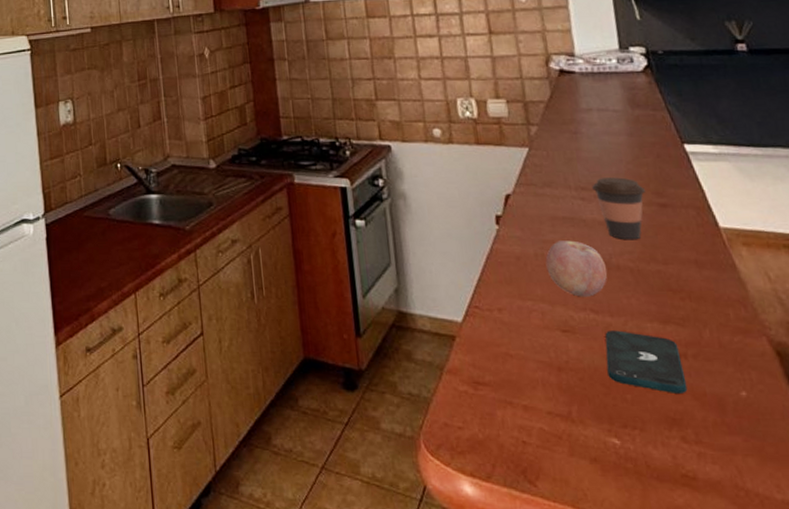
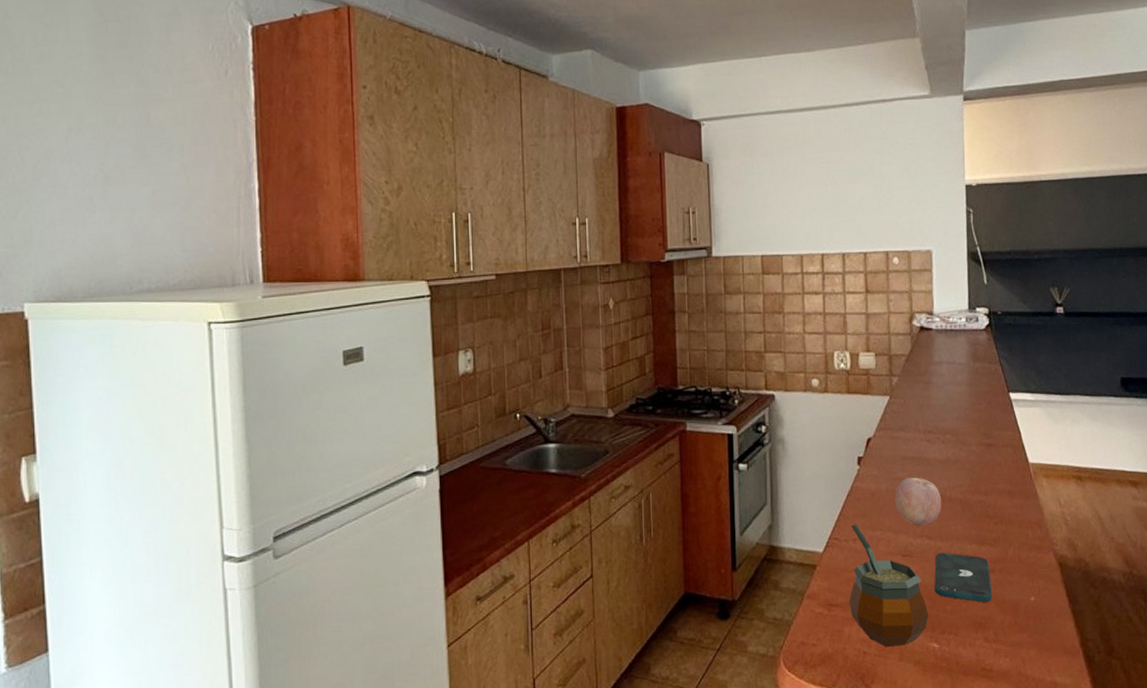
gourd: none [494,291,604,438] -> present [849,524,929,647]
coffee cup: present [592,177,646,240] -> none [937,421,978,476]

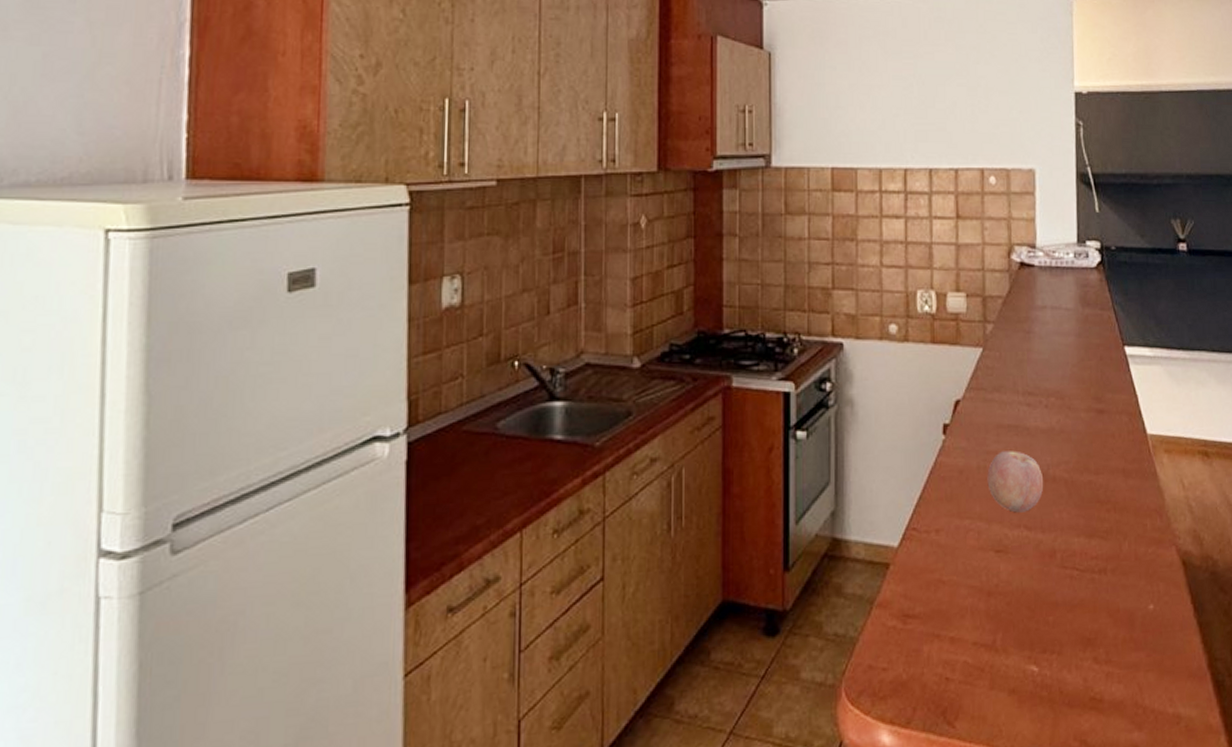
gourd: present [849,524,929,647] -> none [929,510,1027,672]
smartphone: present [934,552,993,603] -> none [1034,547,1104,612]

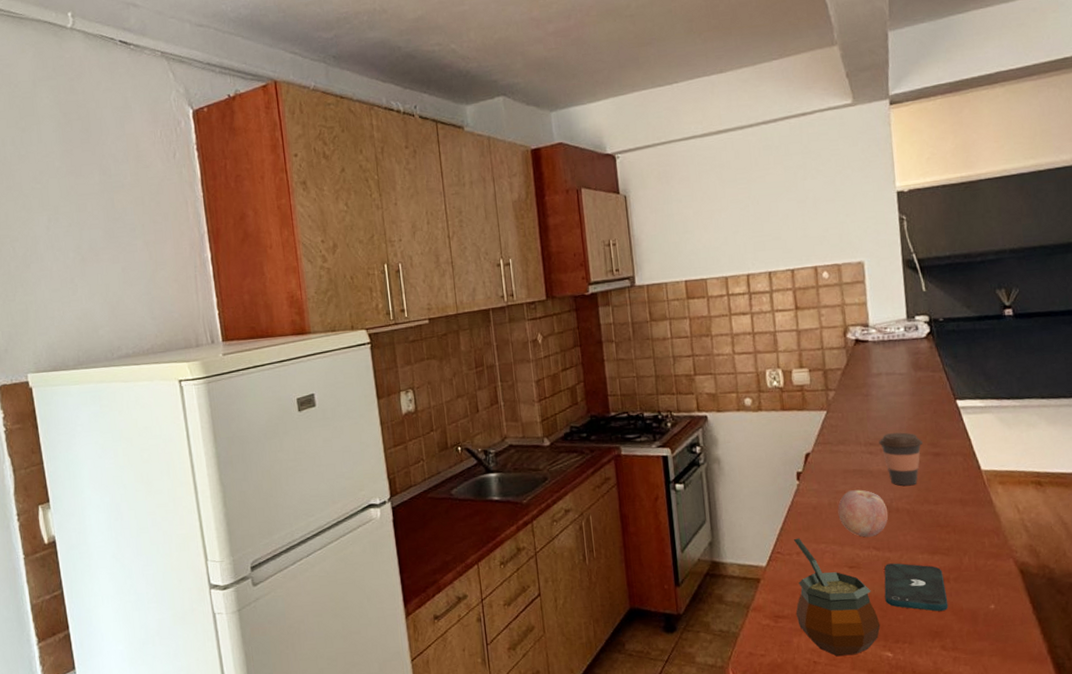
gourd: none [929,510,1027,672] -> present [794,538,881,657]
smartphone: none [1034,547,1104,612] -> present [884,563,949,611]
coffee cup: none [1038,381,1087,450] -> present [879,432,924,487]

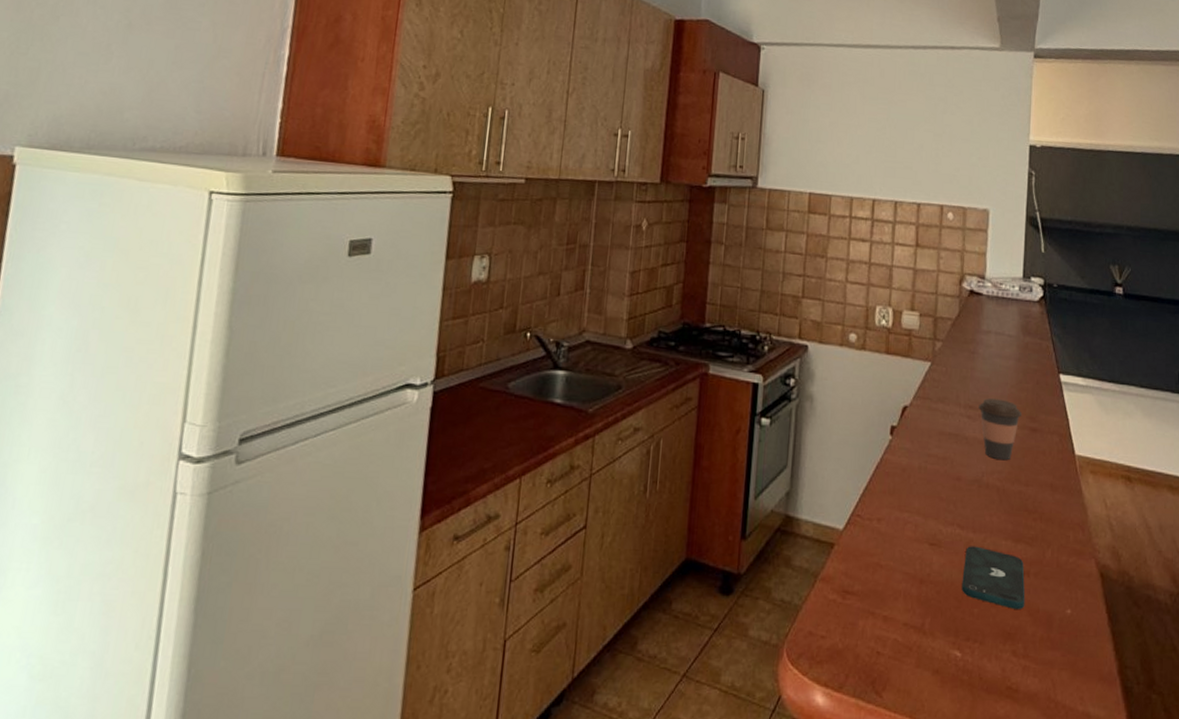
gourd: present [794,538,881,657] -> none [866,501,953,650]
fruit: present [837,489,889,538] -> none [927,455,978,512]

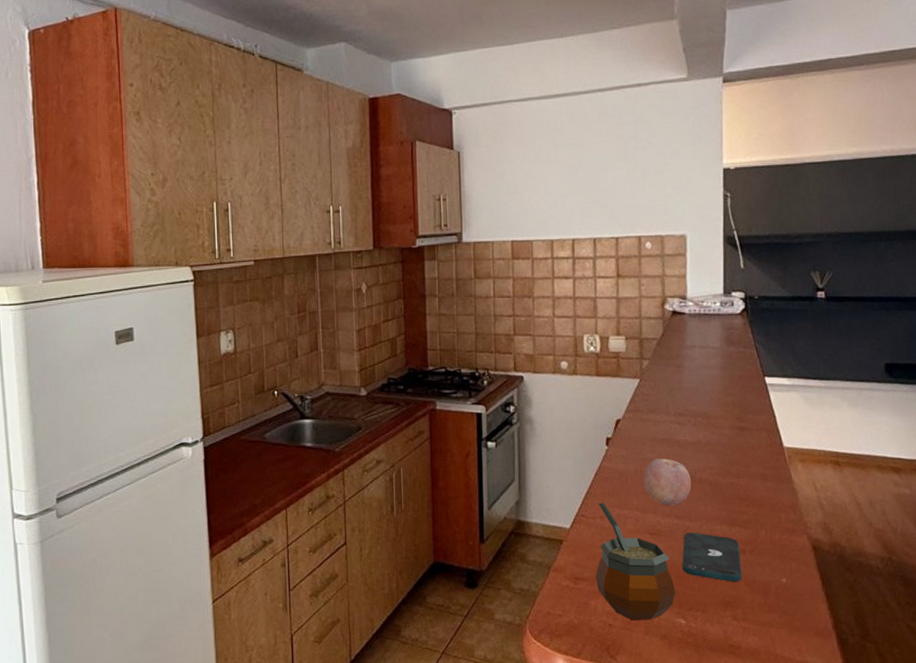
gourd: none [866,501,953,650] -> present [595,502,676,621]
fruit: none [927,455,978,512] -> present [643,458,692,506]
coffee cup: present [978,398,1023,461] -> none [688,405,730,458]

